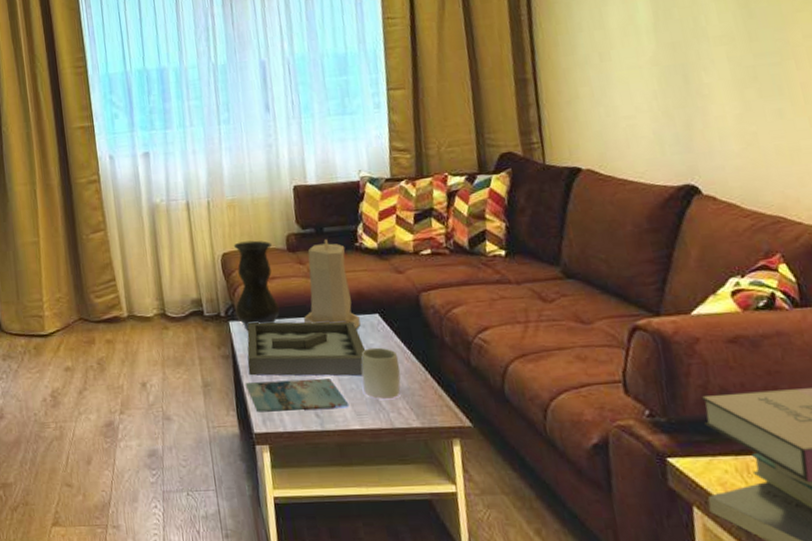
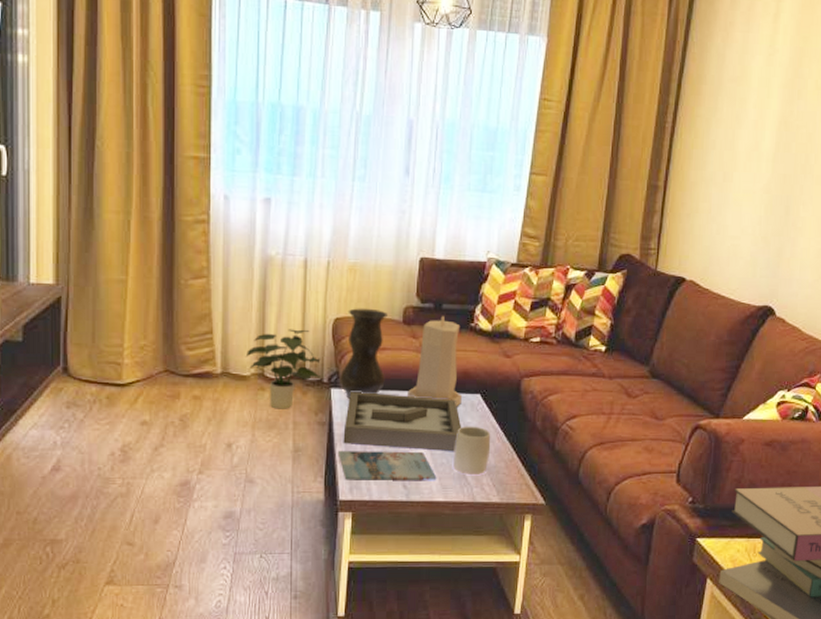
potted plant: none [146,267,218,346] -> present [245,329,321,409]

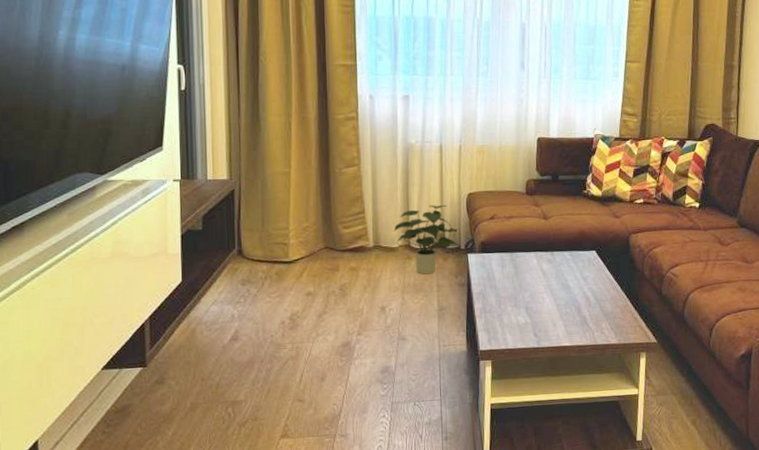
magazine: present [337,451,437,480] -> none [476,303,563,333]
vase: present [340,308,389,399] -> none [475,183,514,262]
decorative tray: present [343,392,462,452] -> none [480,255,582,302]
candle: present [406,316,462,407] -> none [533,186,580,263]
mug: present [453,426,491,476] -> none [575,278,607,322]

